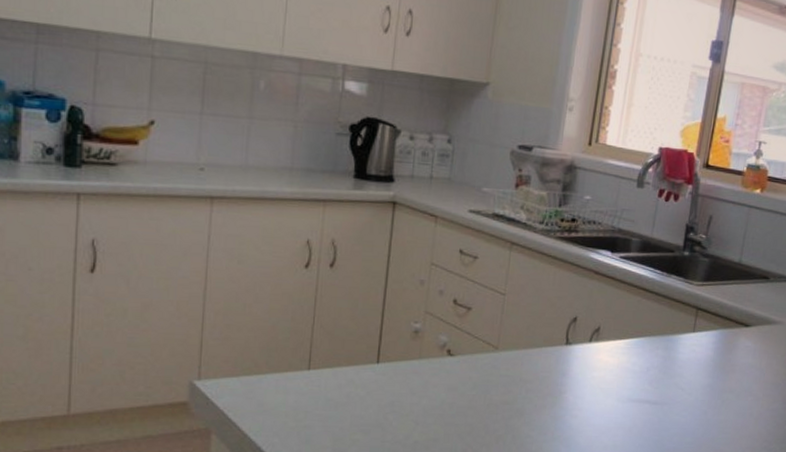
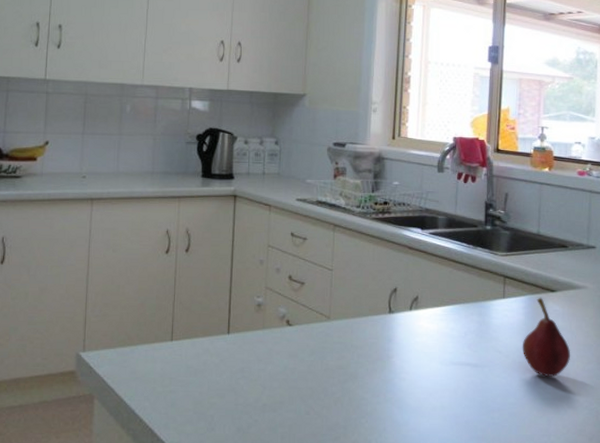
fruit: none [706,332,757,417] -> present [522,297,570,378]

